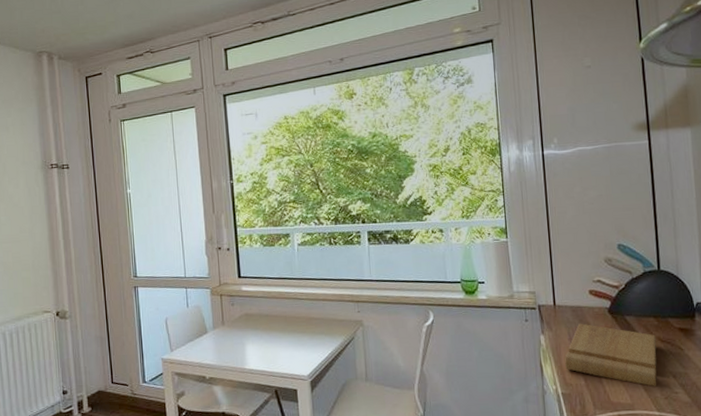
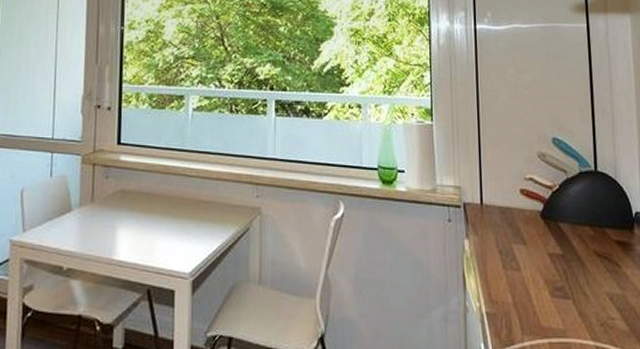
cutting board: present [565,323,657,386] -> none [491,228,592,309]

